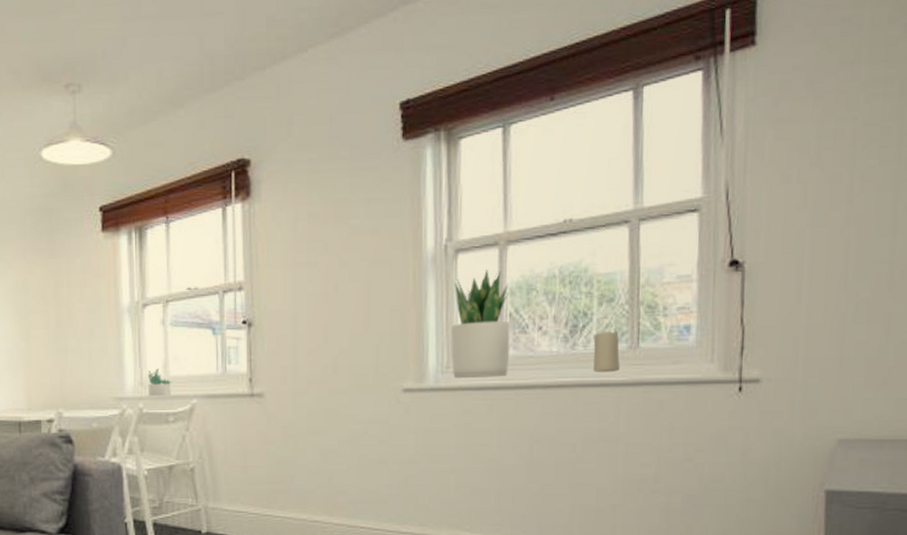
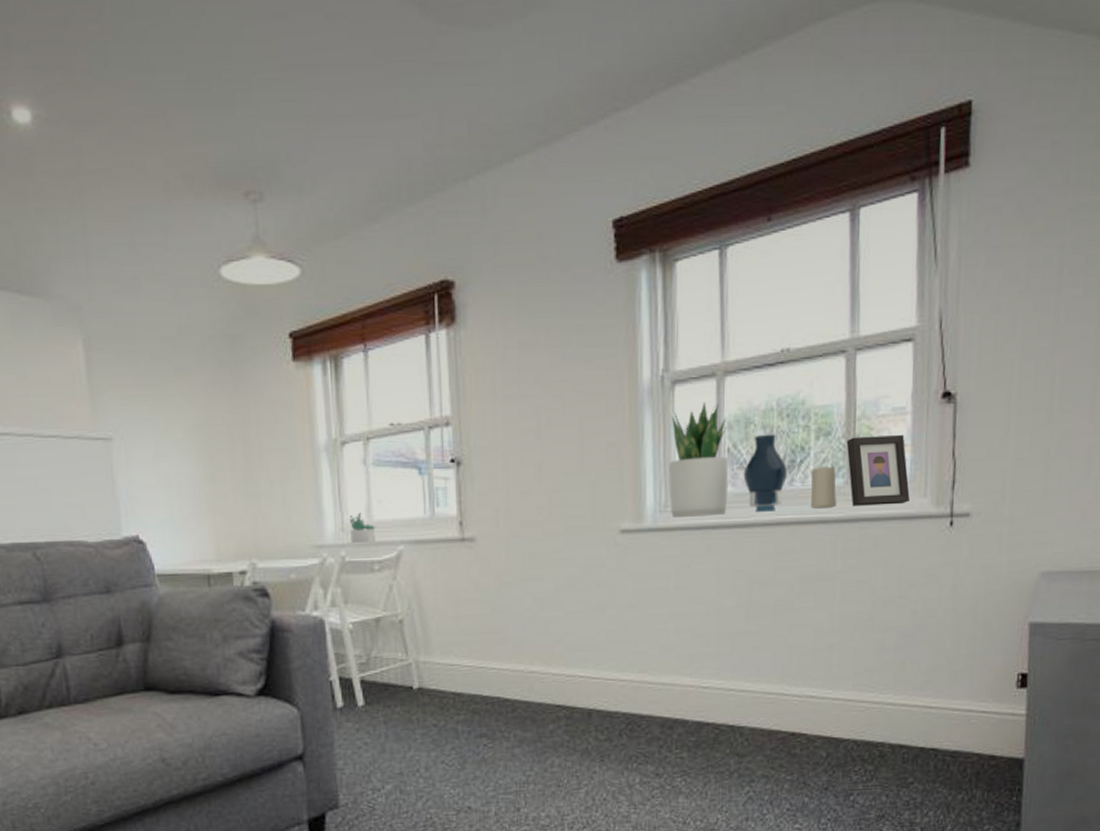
vase: none [525,300,571,375] -> present [743,434,788,513]
picture frame: none [629,301,696,371] -> present [846,434,910,507]

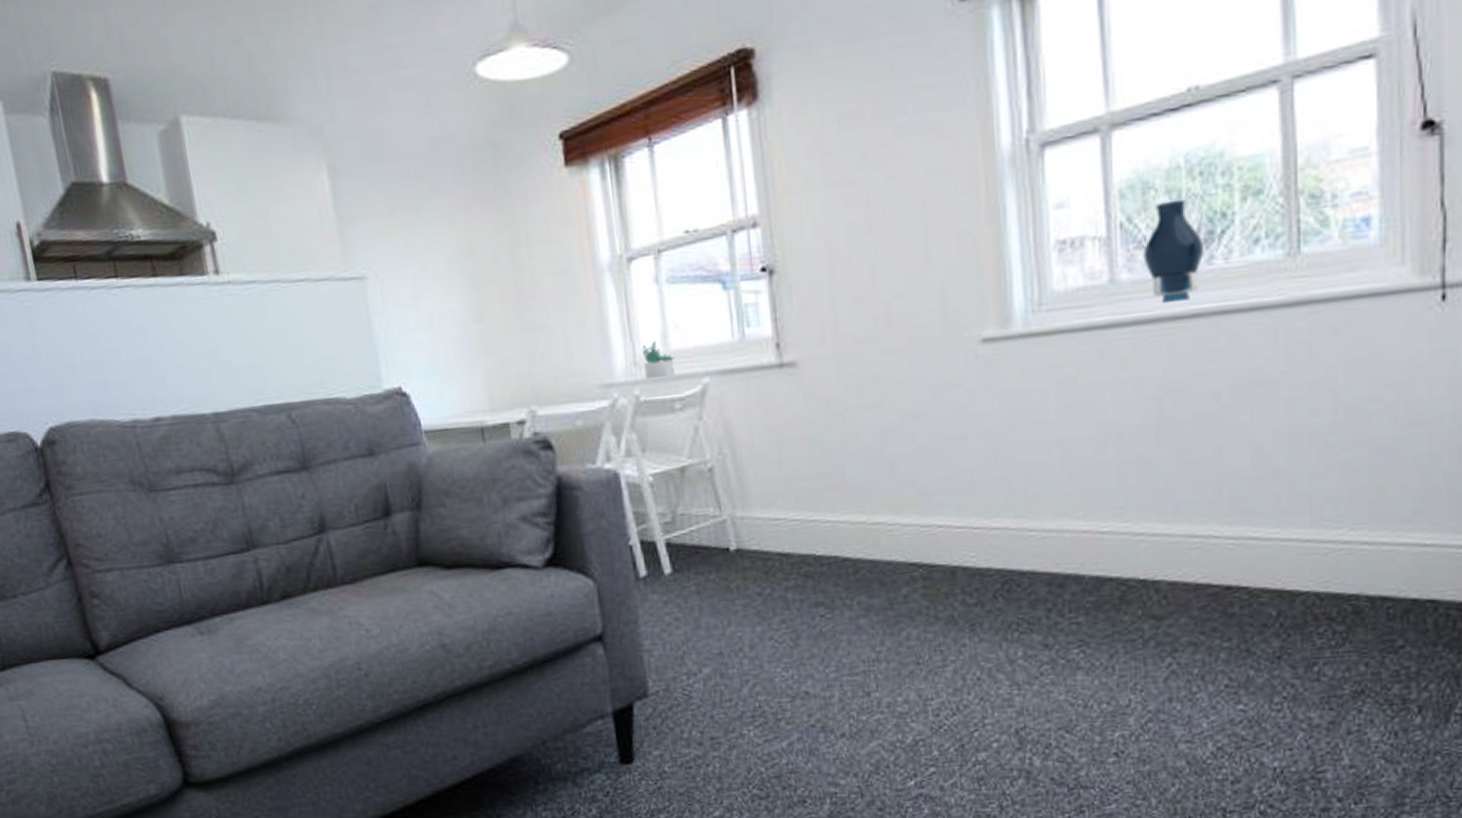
planter: present [669,402,729,517] -> none [1041,166,1124,318]
candle: present [810,466,837,509] -> none [1237,234,1276,293]
picture frame: present [846,434,910,507] -> none [1285,183,1380,286]

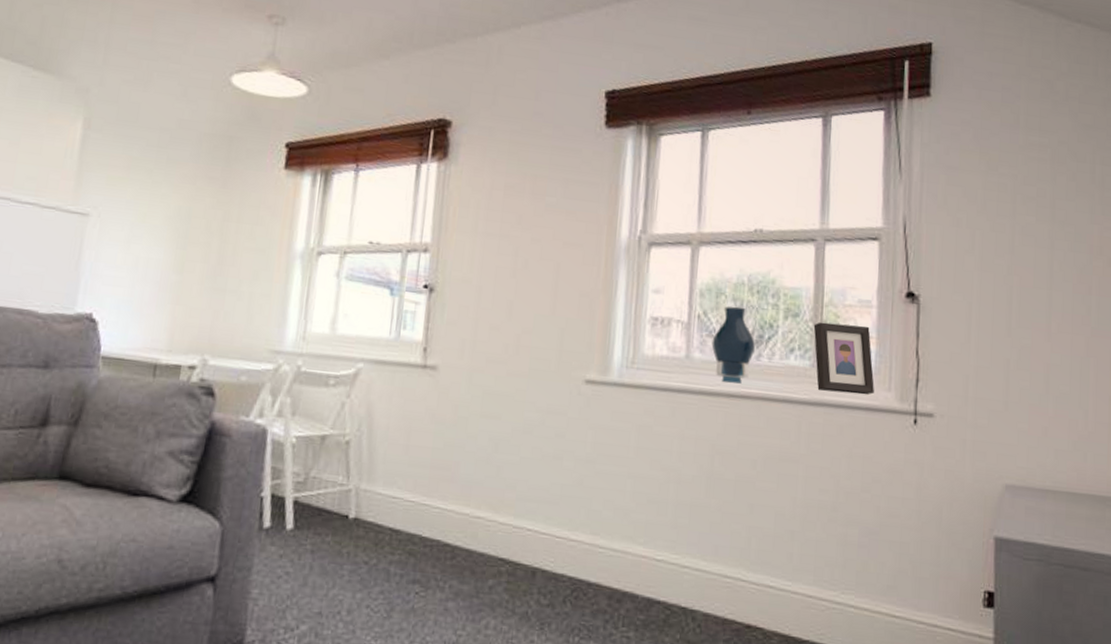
succulent plant: present [641,341,675,380] -> none [310,324,338,356]
picture frame: none [1285,183,1380,286] -> present [813,321,874,395]

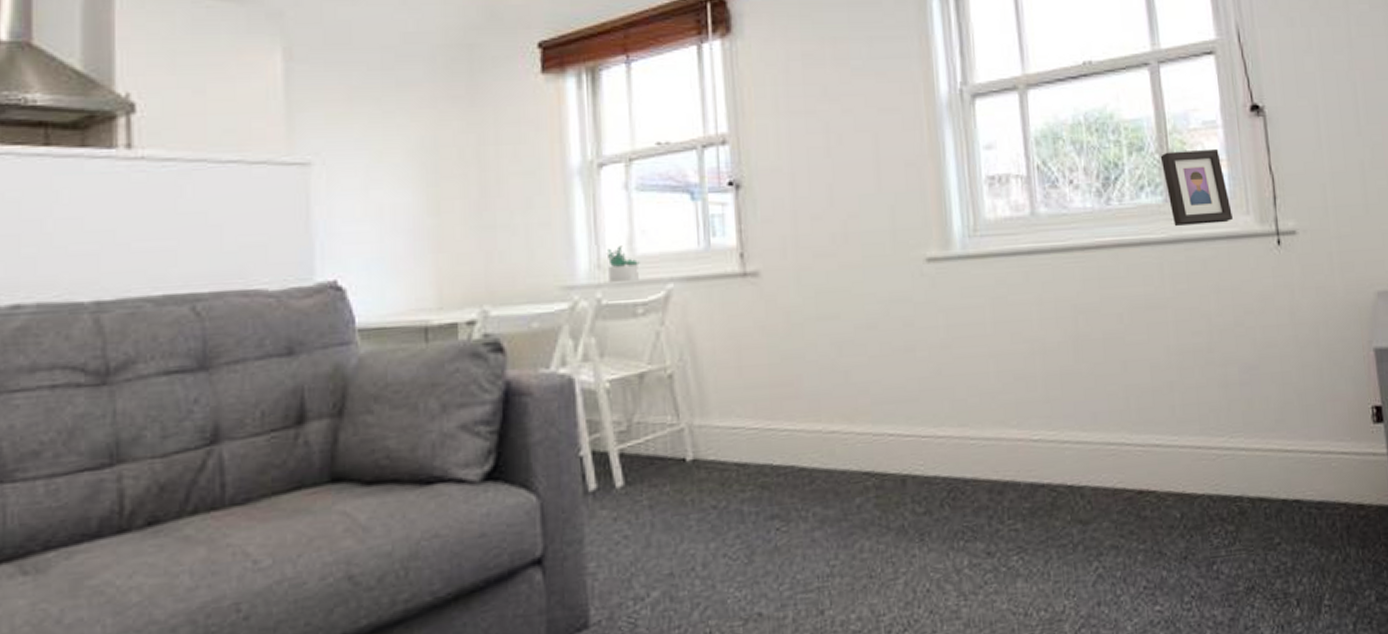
succulent plant: none [310,324,338,356] -> present [606,245,640,283]
vase: present [711,306,756,384] -> none [1056,149,1104,236]

